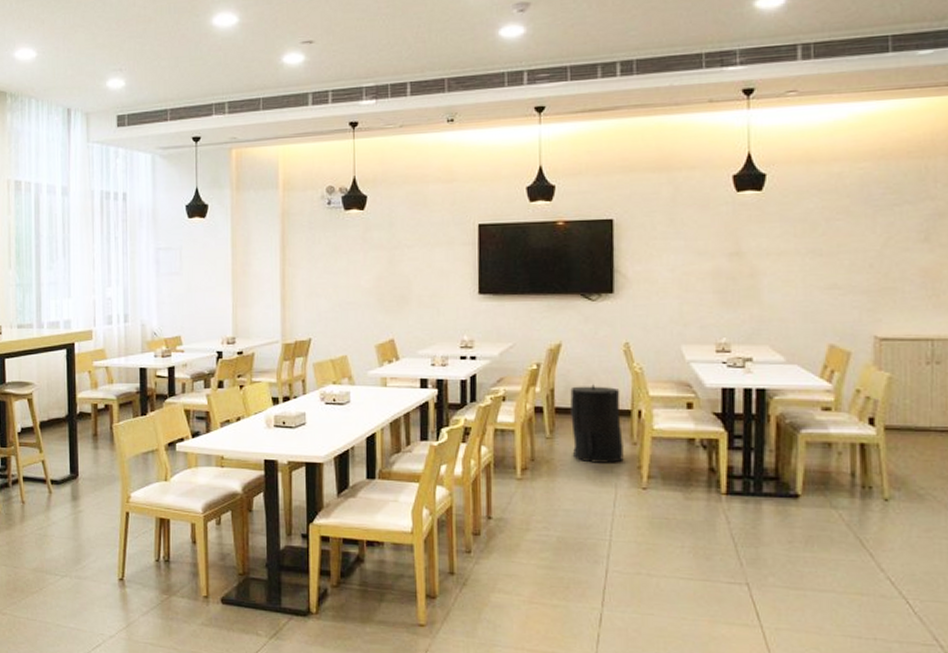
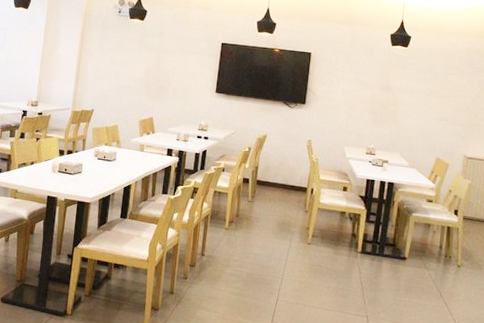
trash can: present [570,384,624,463] -> none [264,166,302,224]

